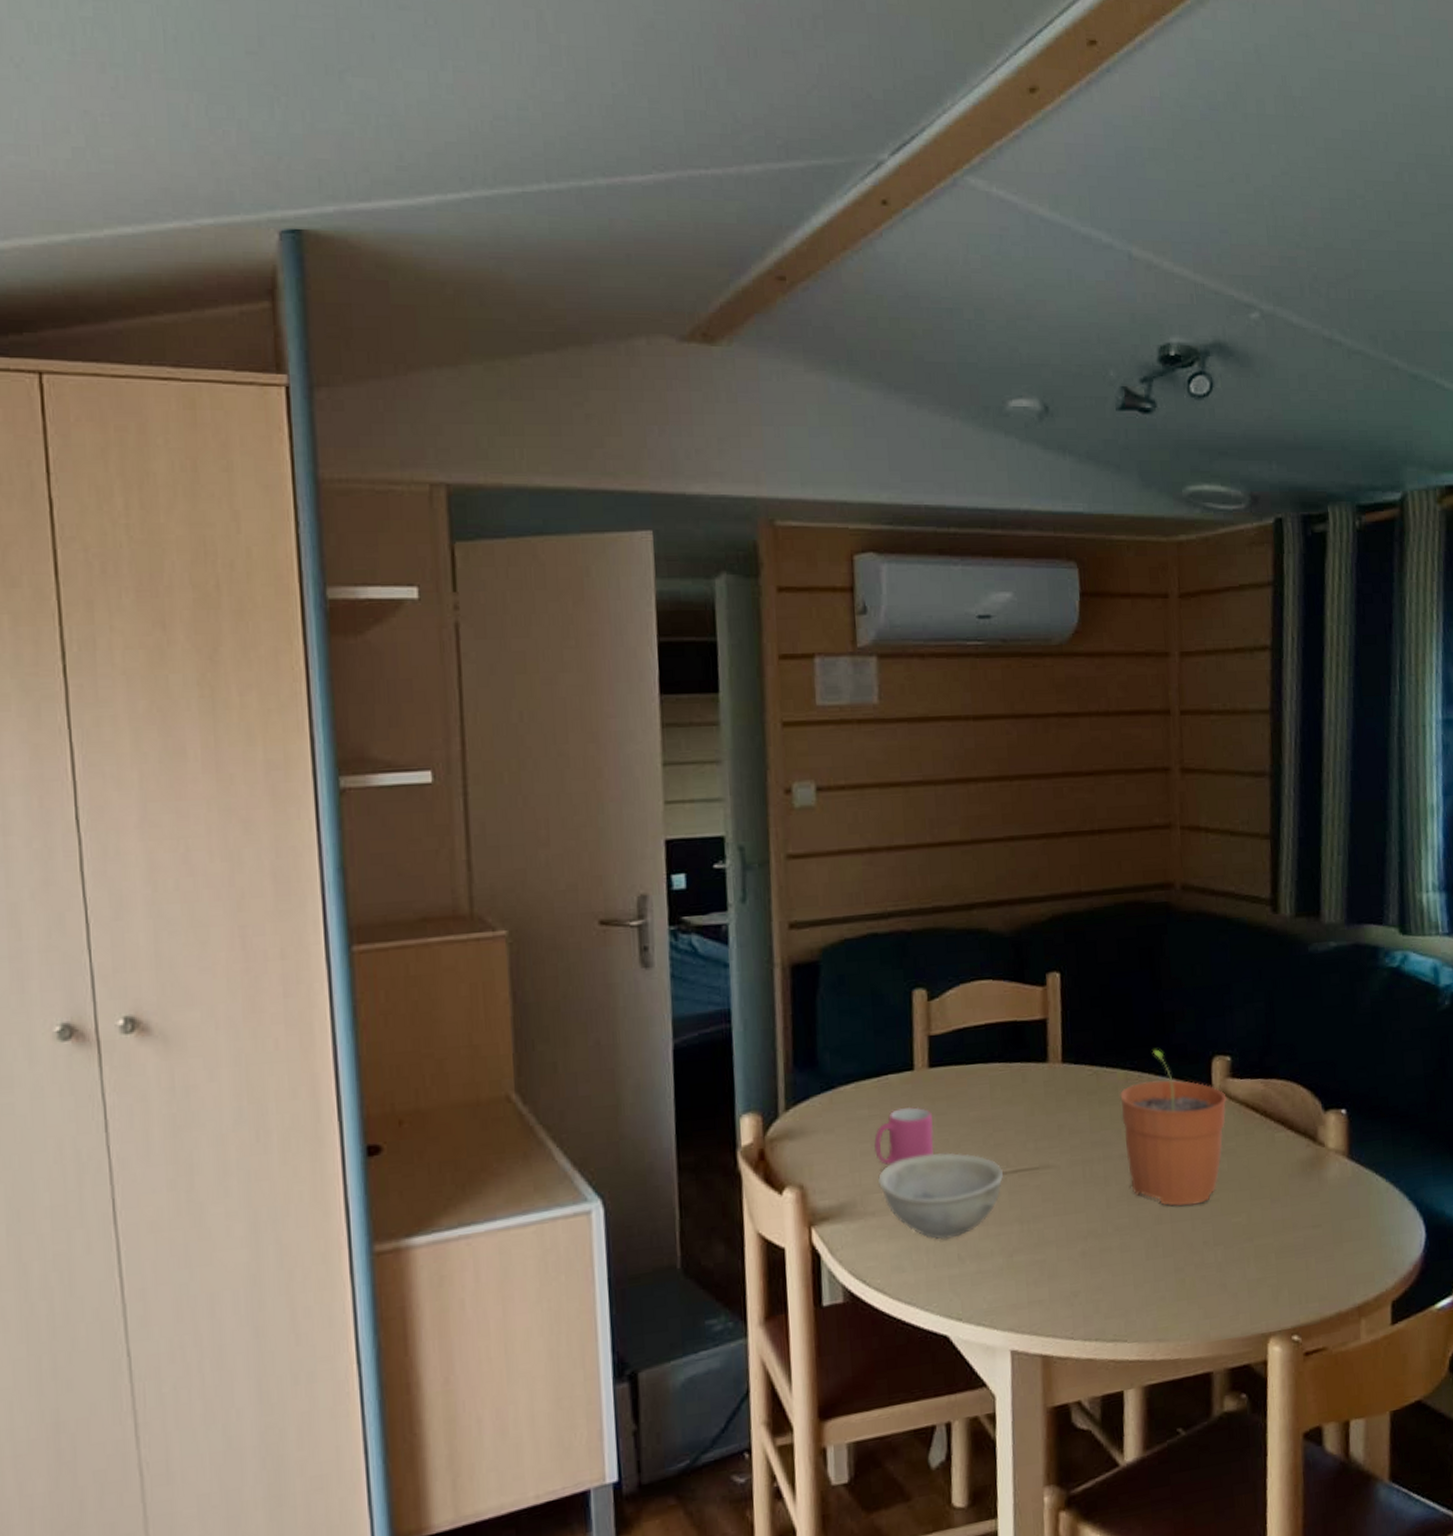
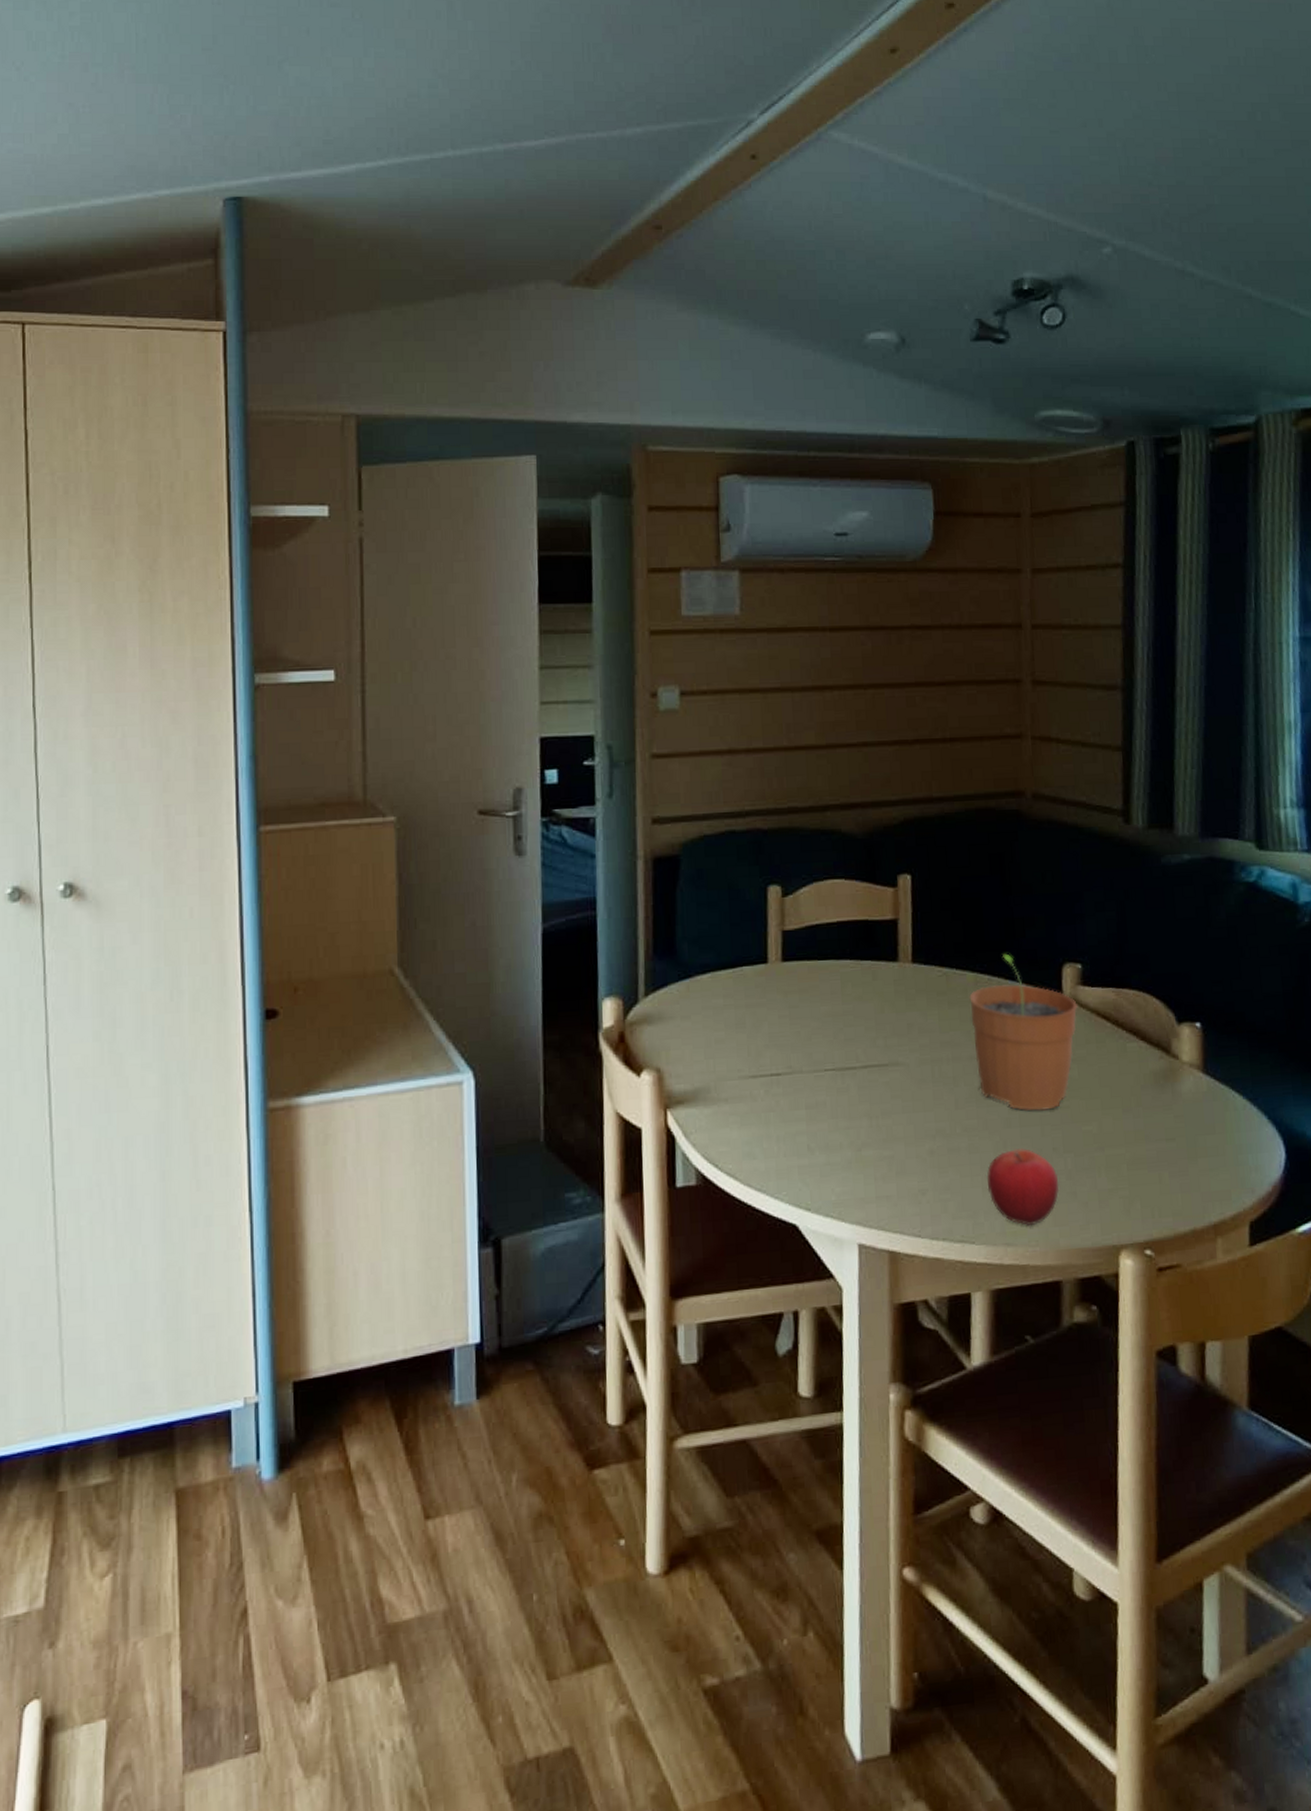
mug: present [874,1106,934,1166] -> none [728,998,786,1054]
bowl: present [878,1152,1003,1240] -> none [732,1045,853,1130]
fruit: none [1138,1244,1210,1320] -> present [986,1148,1060,1225]

